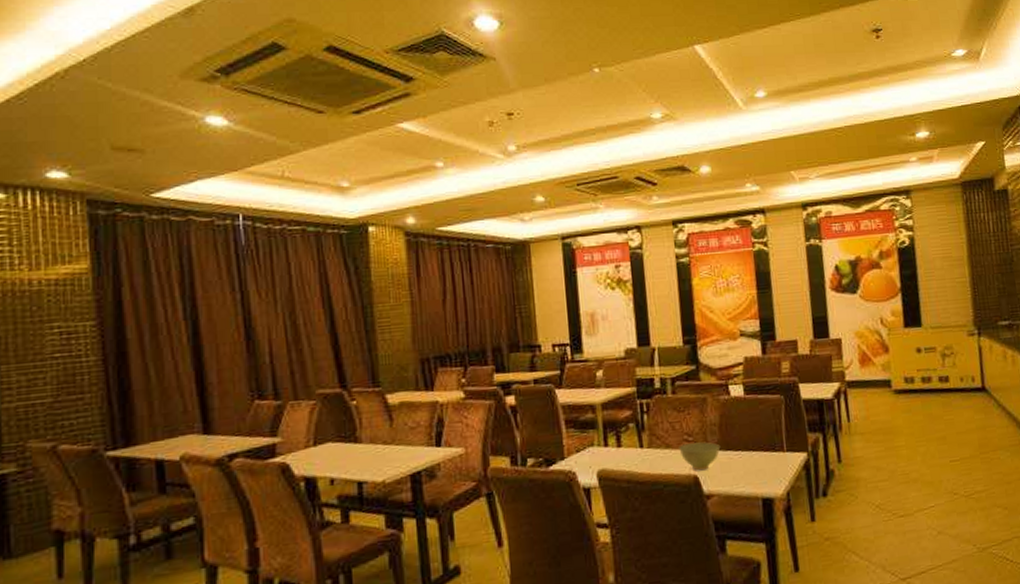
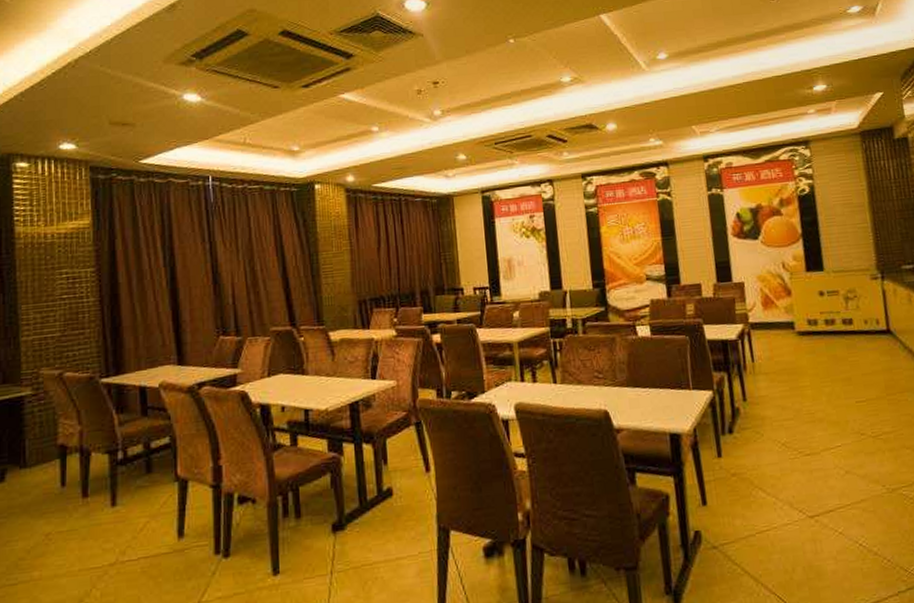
bowl: present [679,442,721,471] -> none [590,379,629,406]

